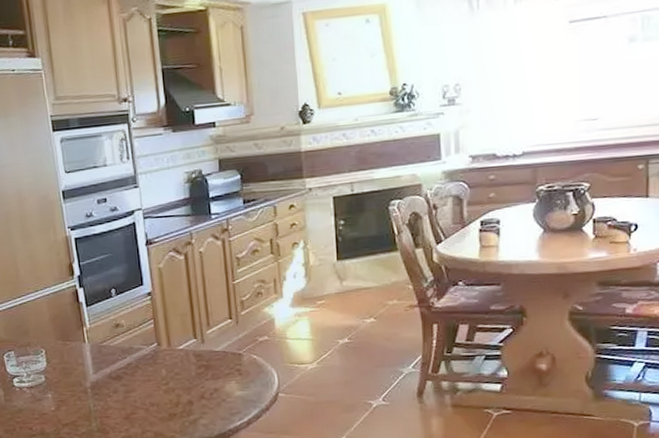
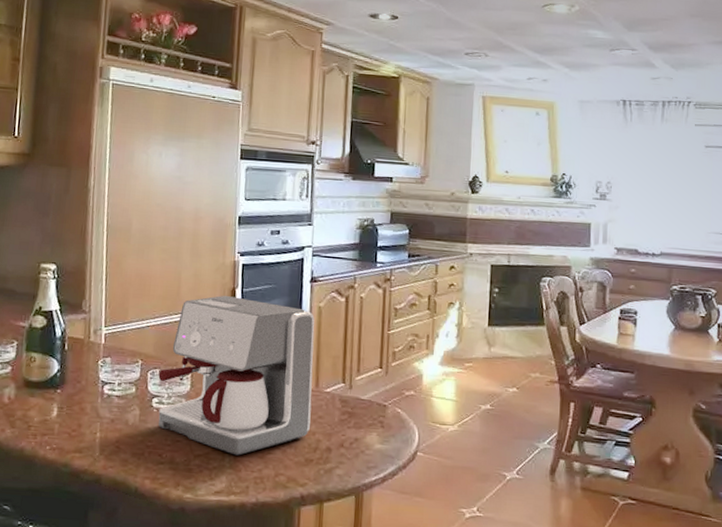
coffee maker: none [14,271,169,420] -> present [158,295,315,456]

